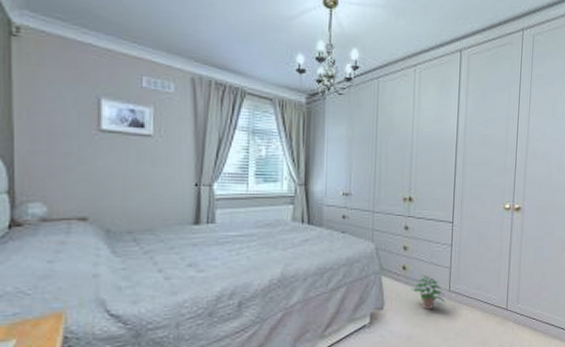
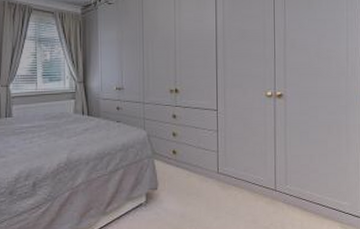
potted plant: present [411,275,446,310] -> none [181,158,215,190]

